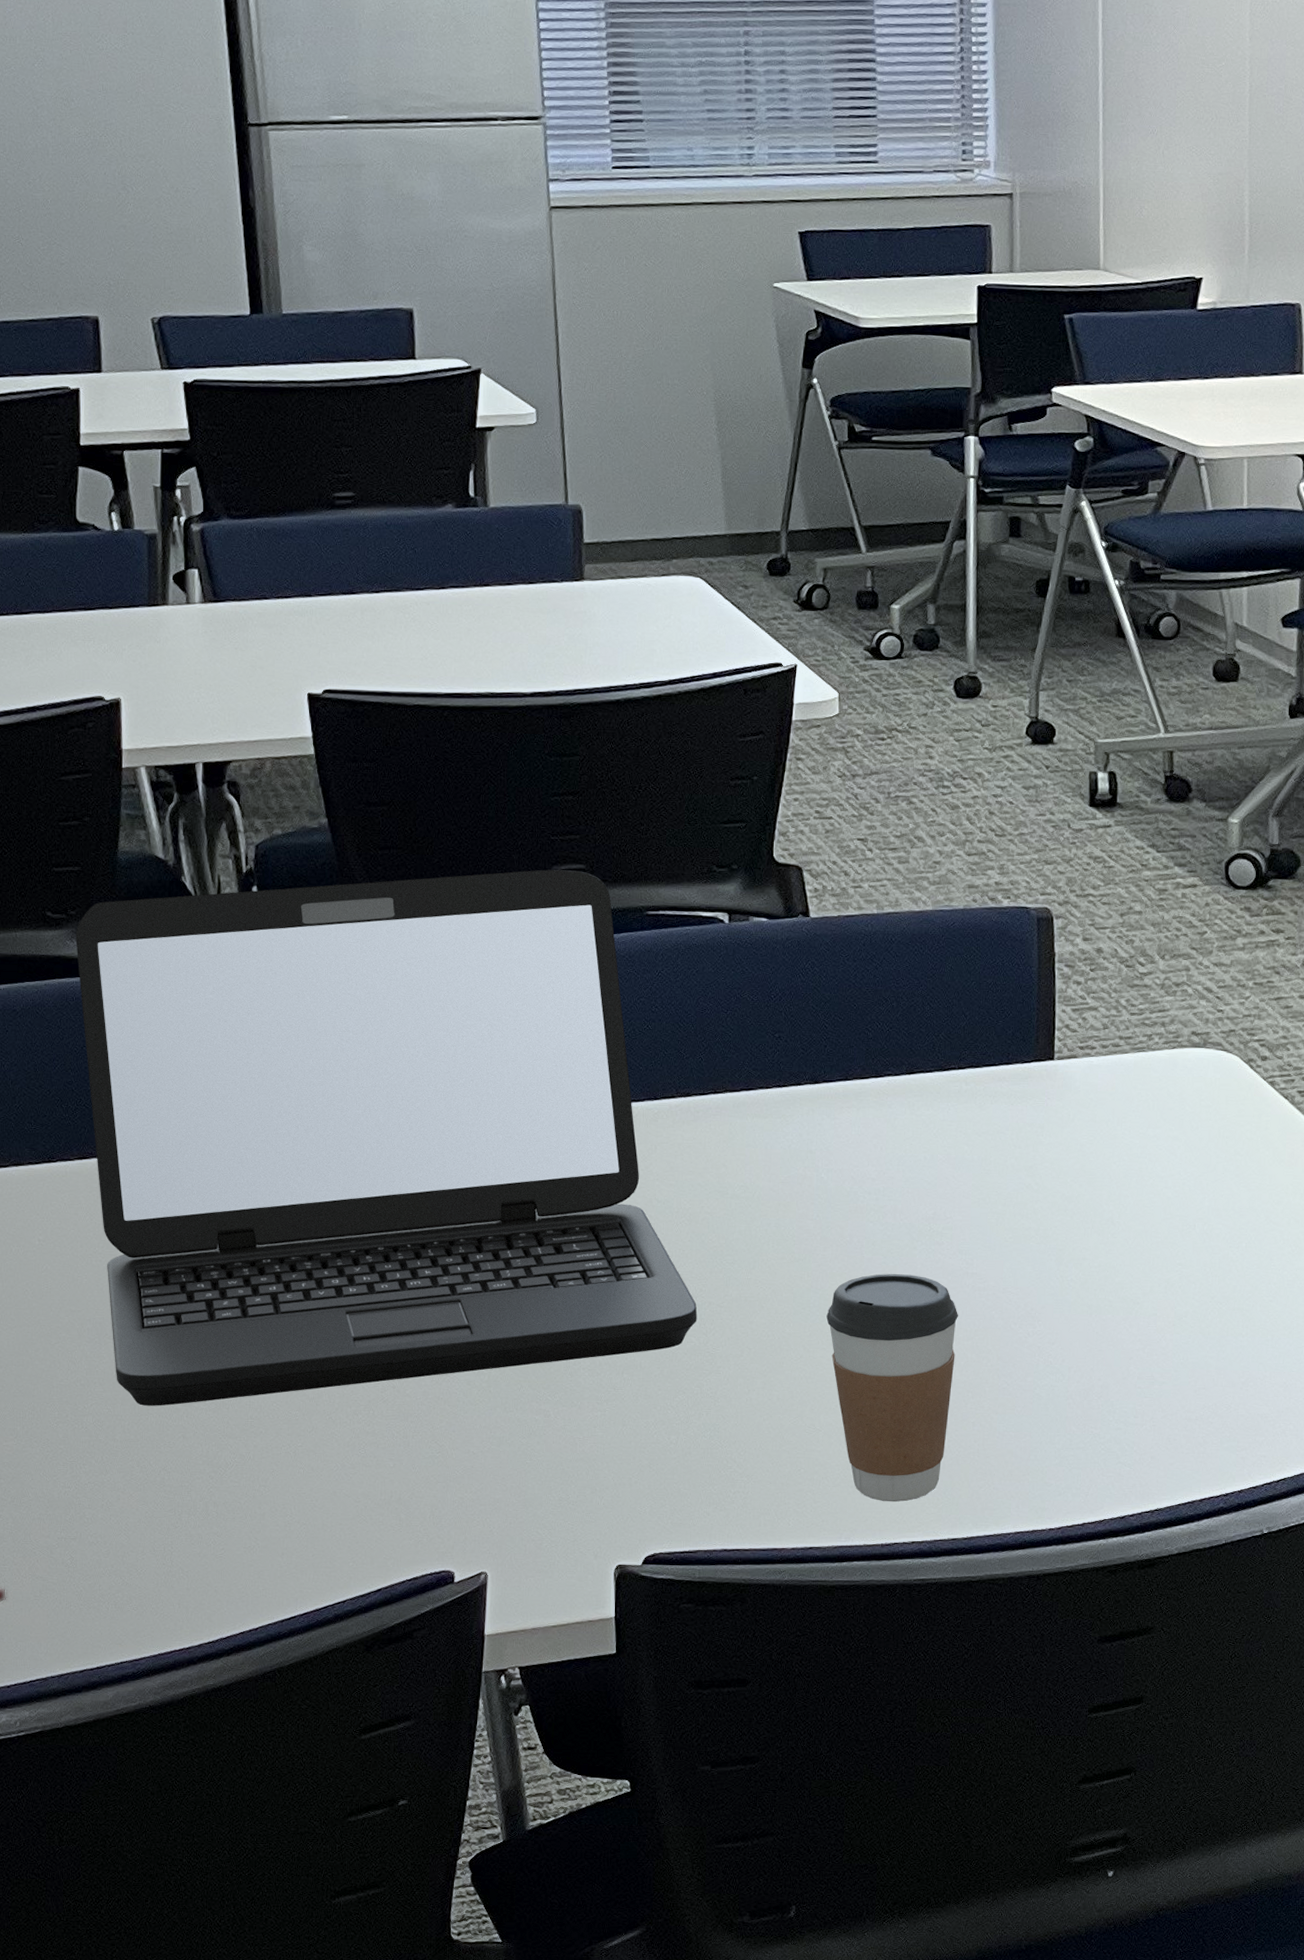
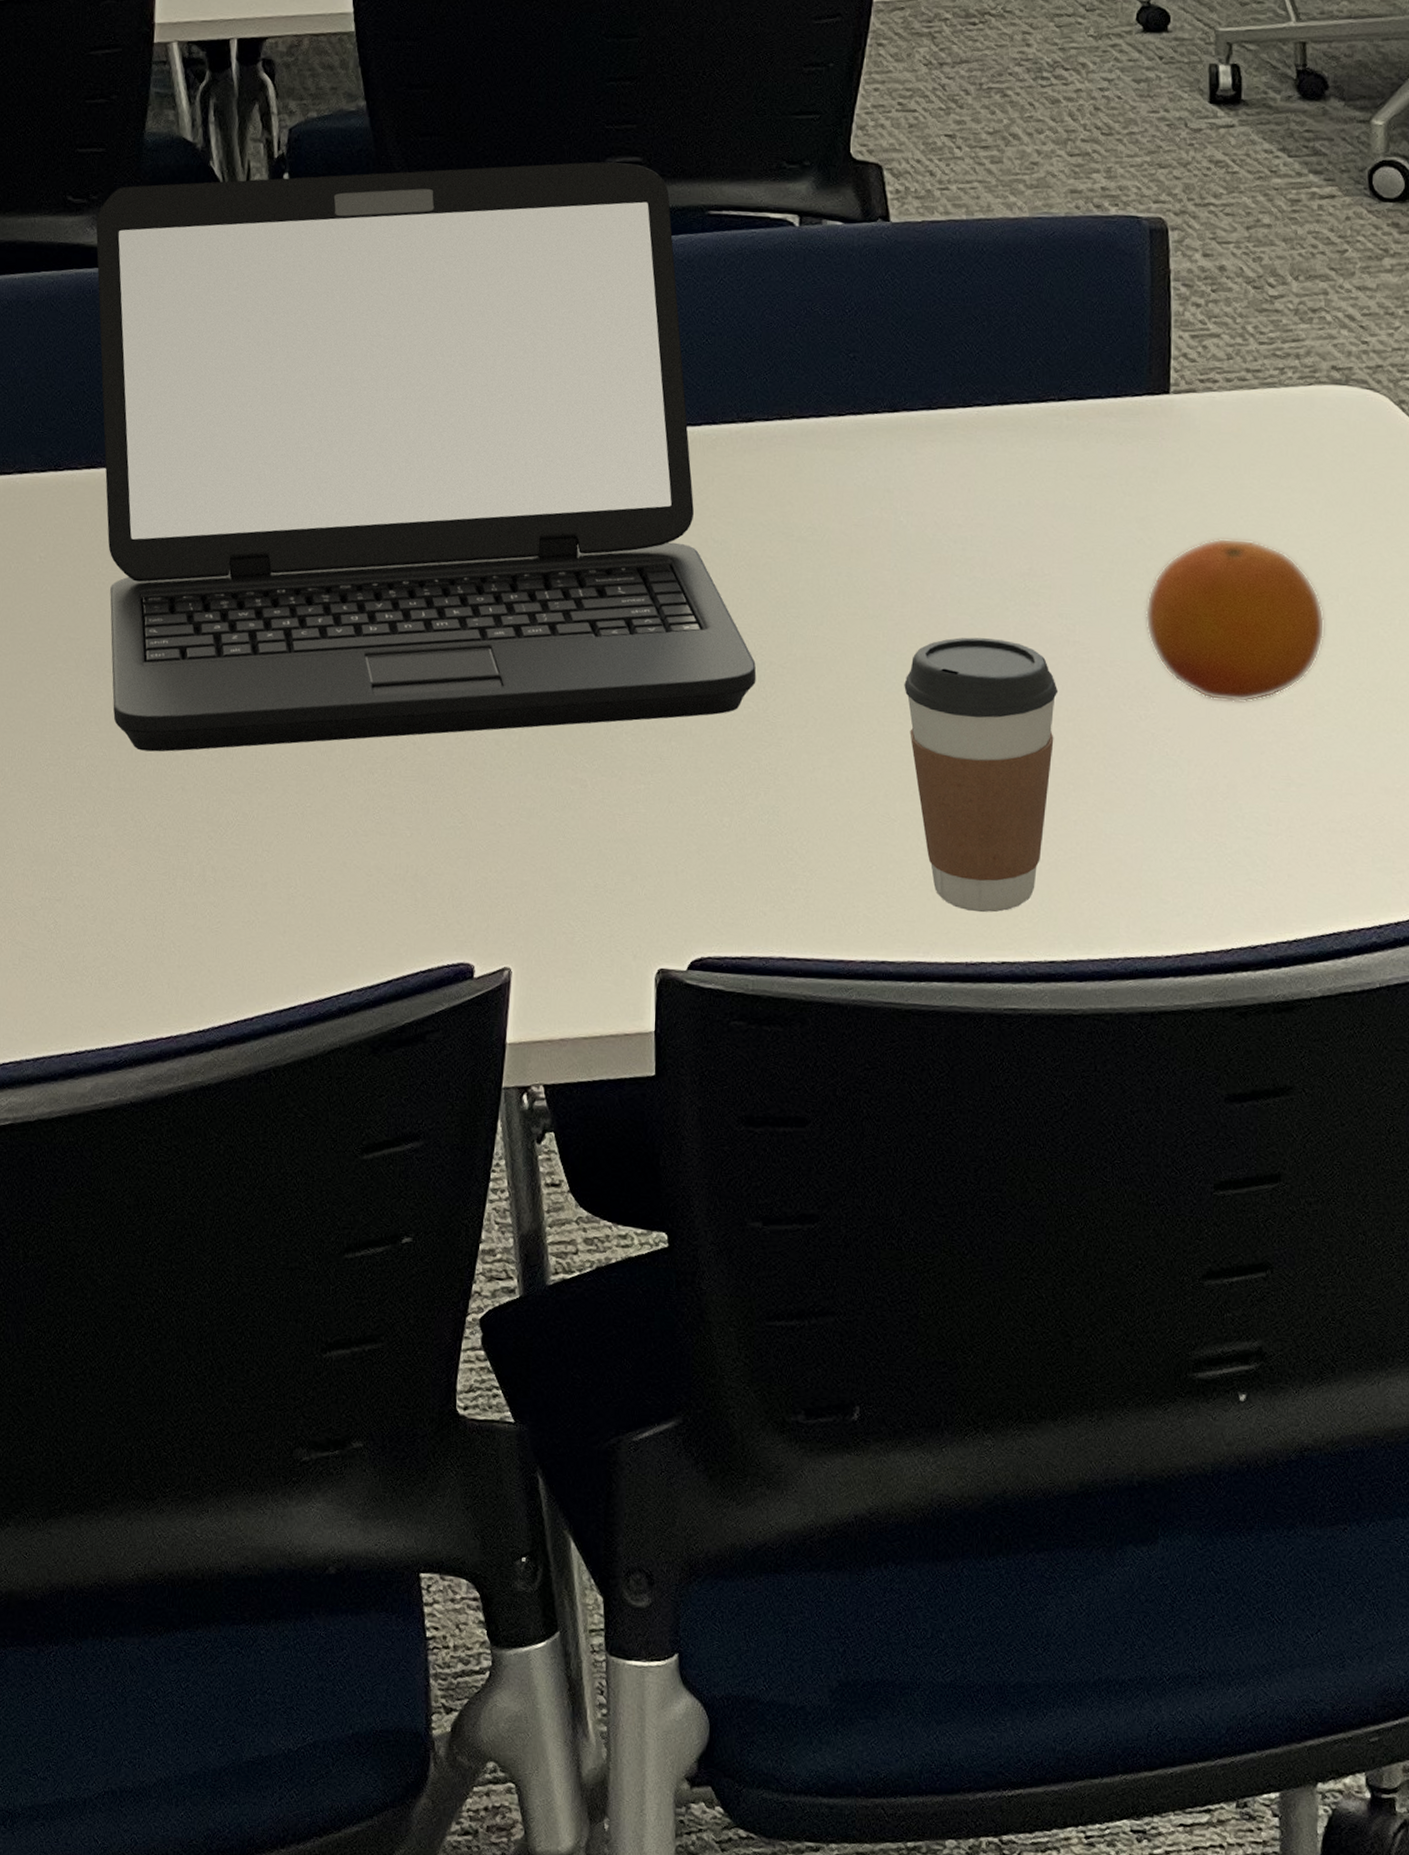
fruit: none [1032,1181,1184,1318] -> present [1145,537,1325,703]

